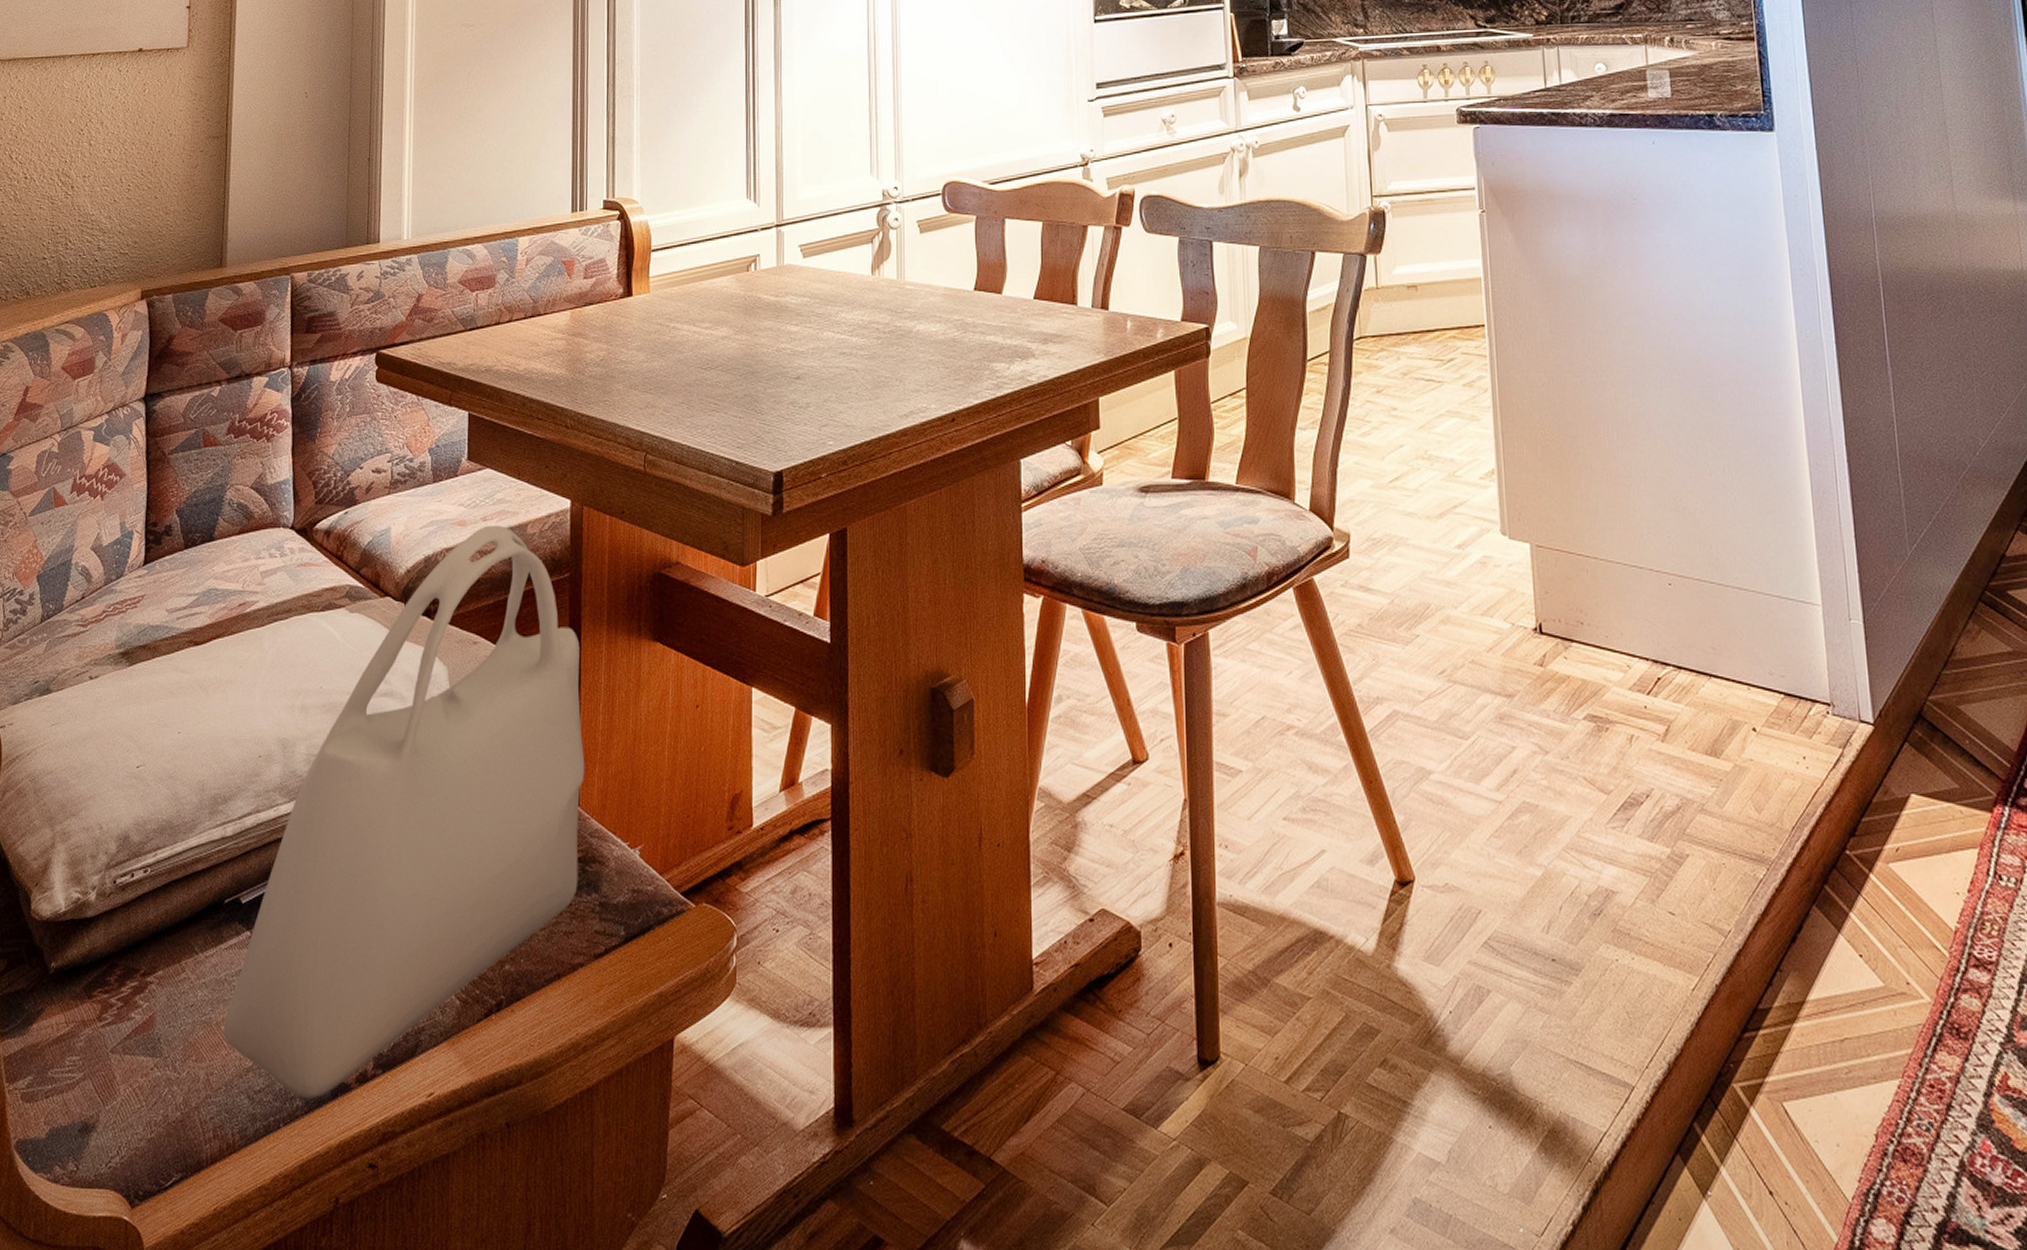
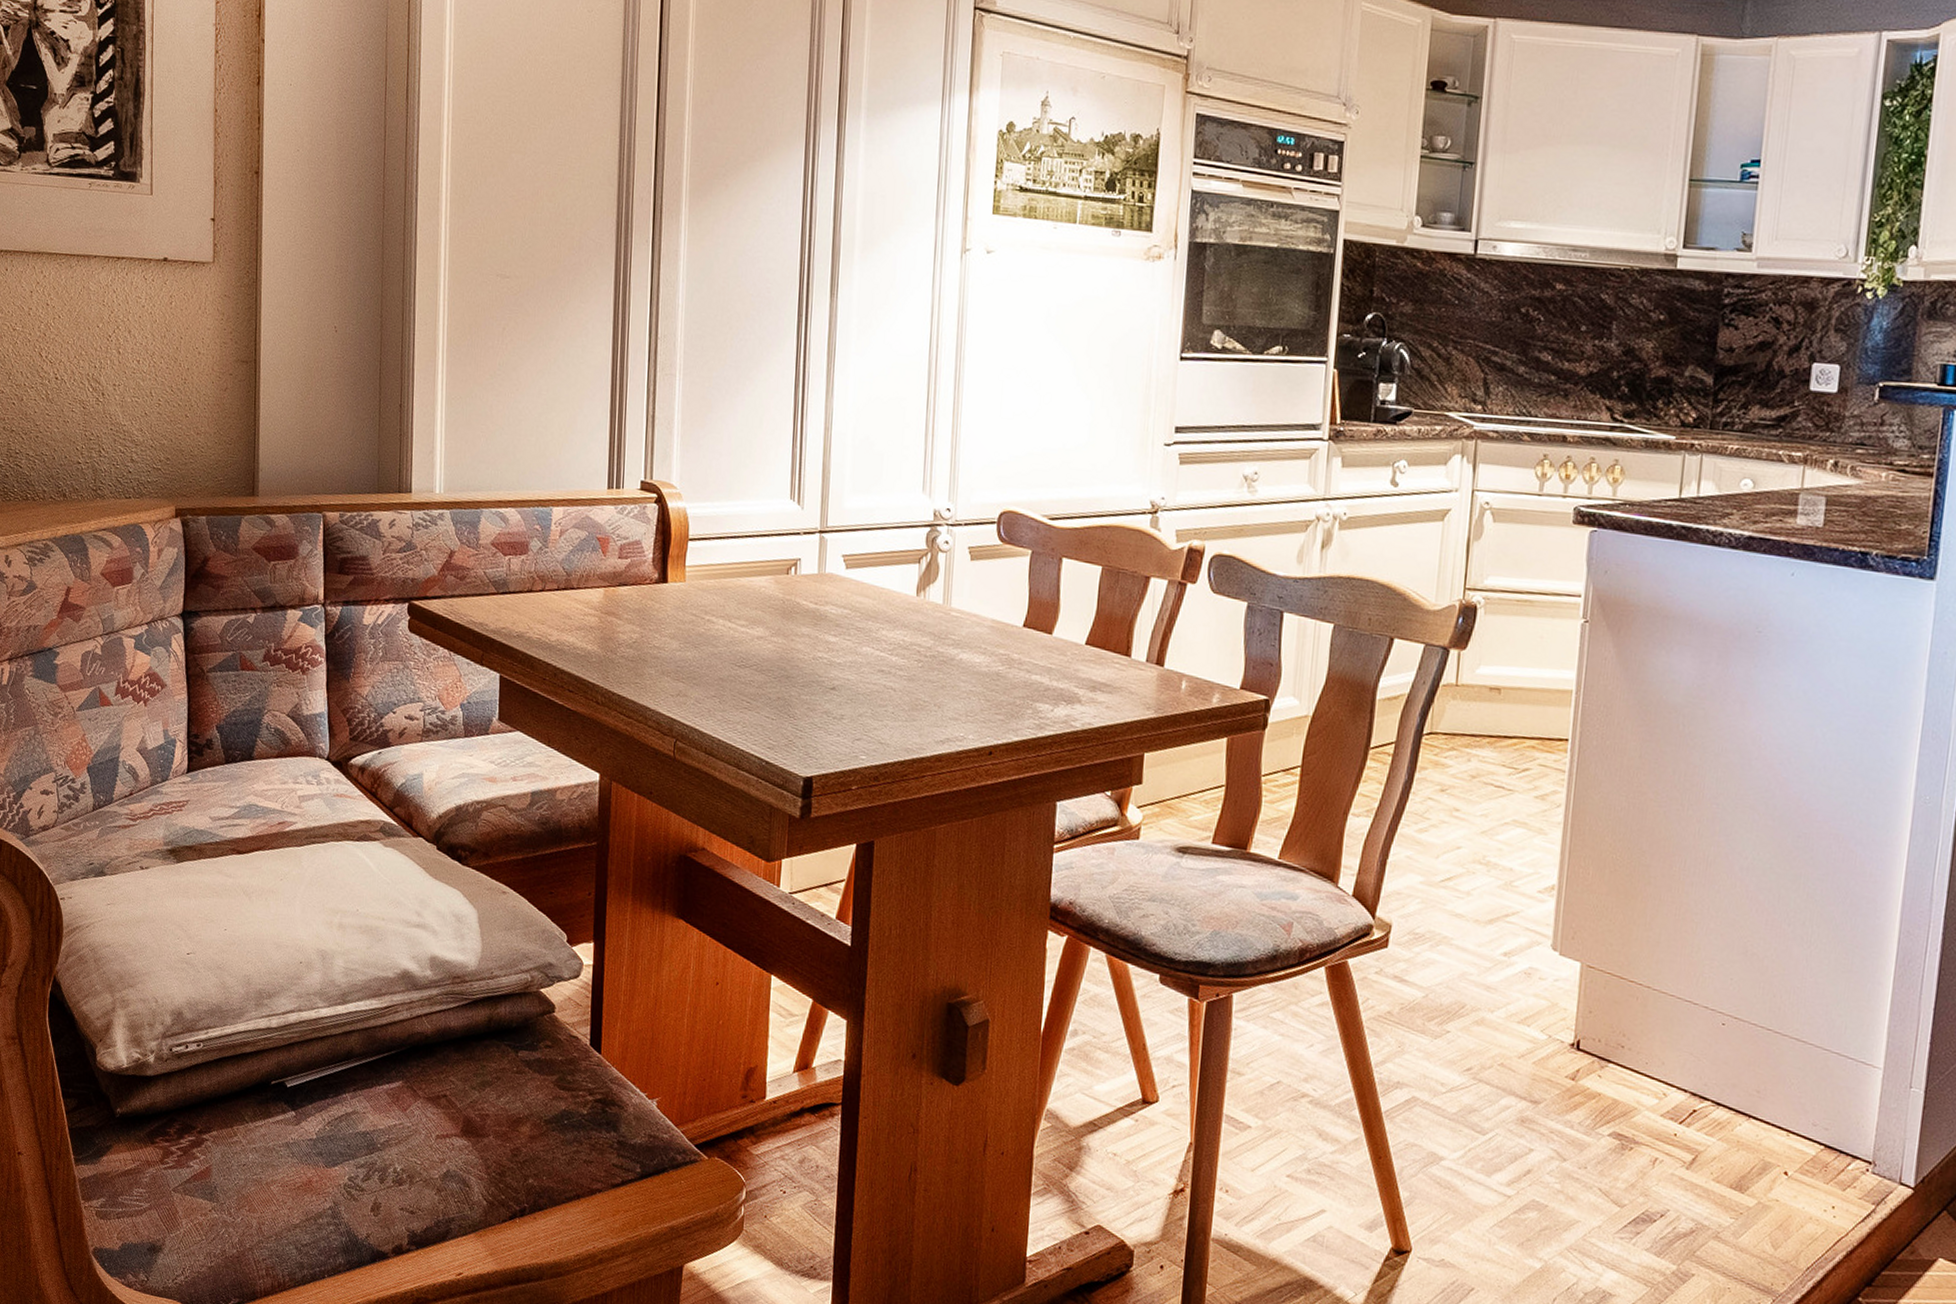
handbag: present [223,525,585,1099] -> none [272,786,608,1260]

